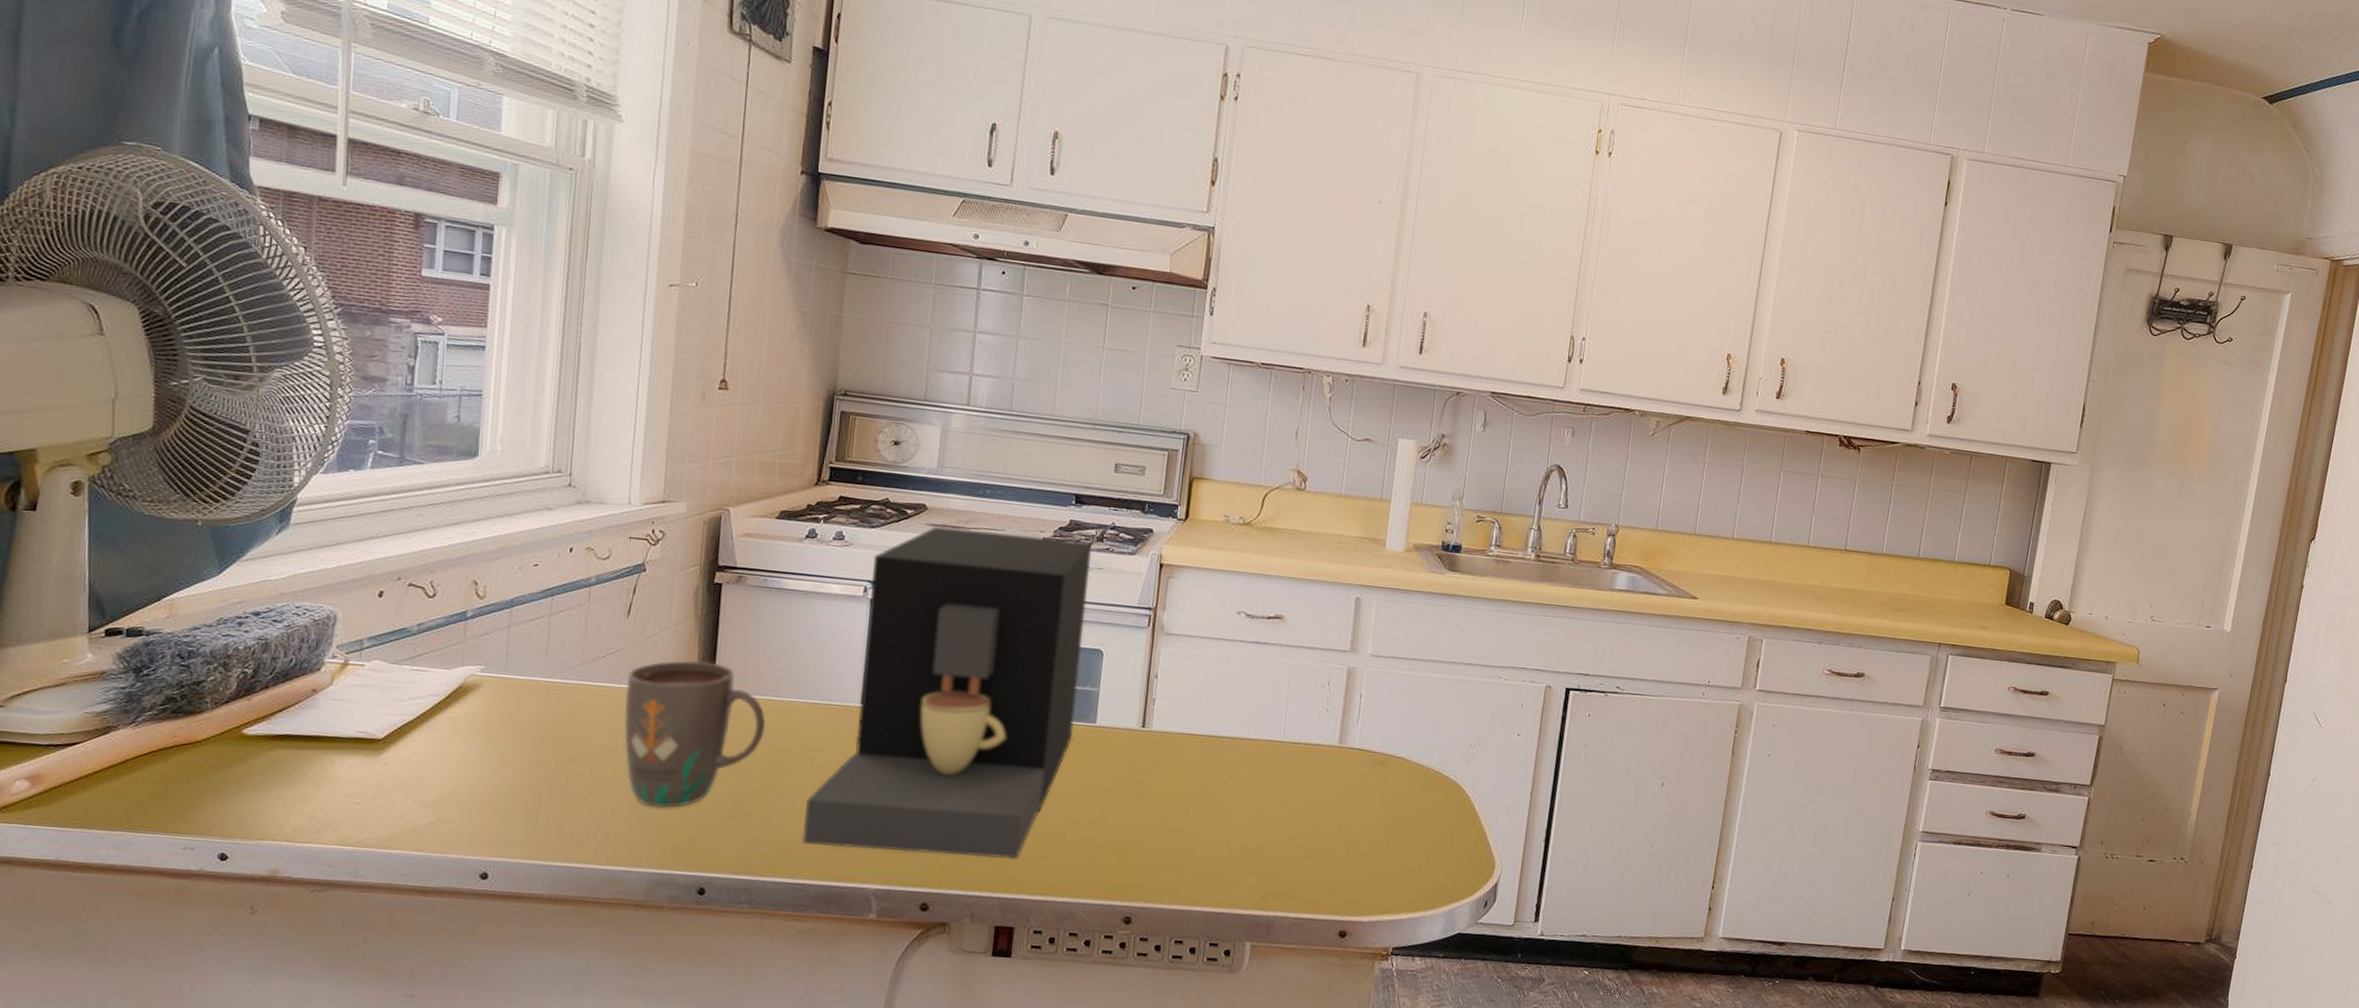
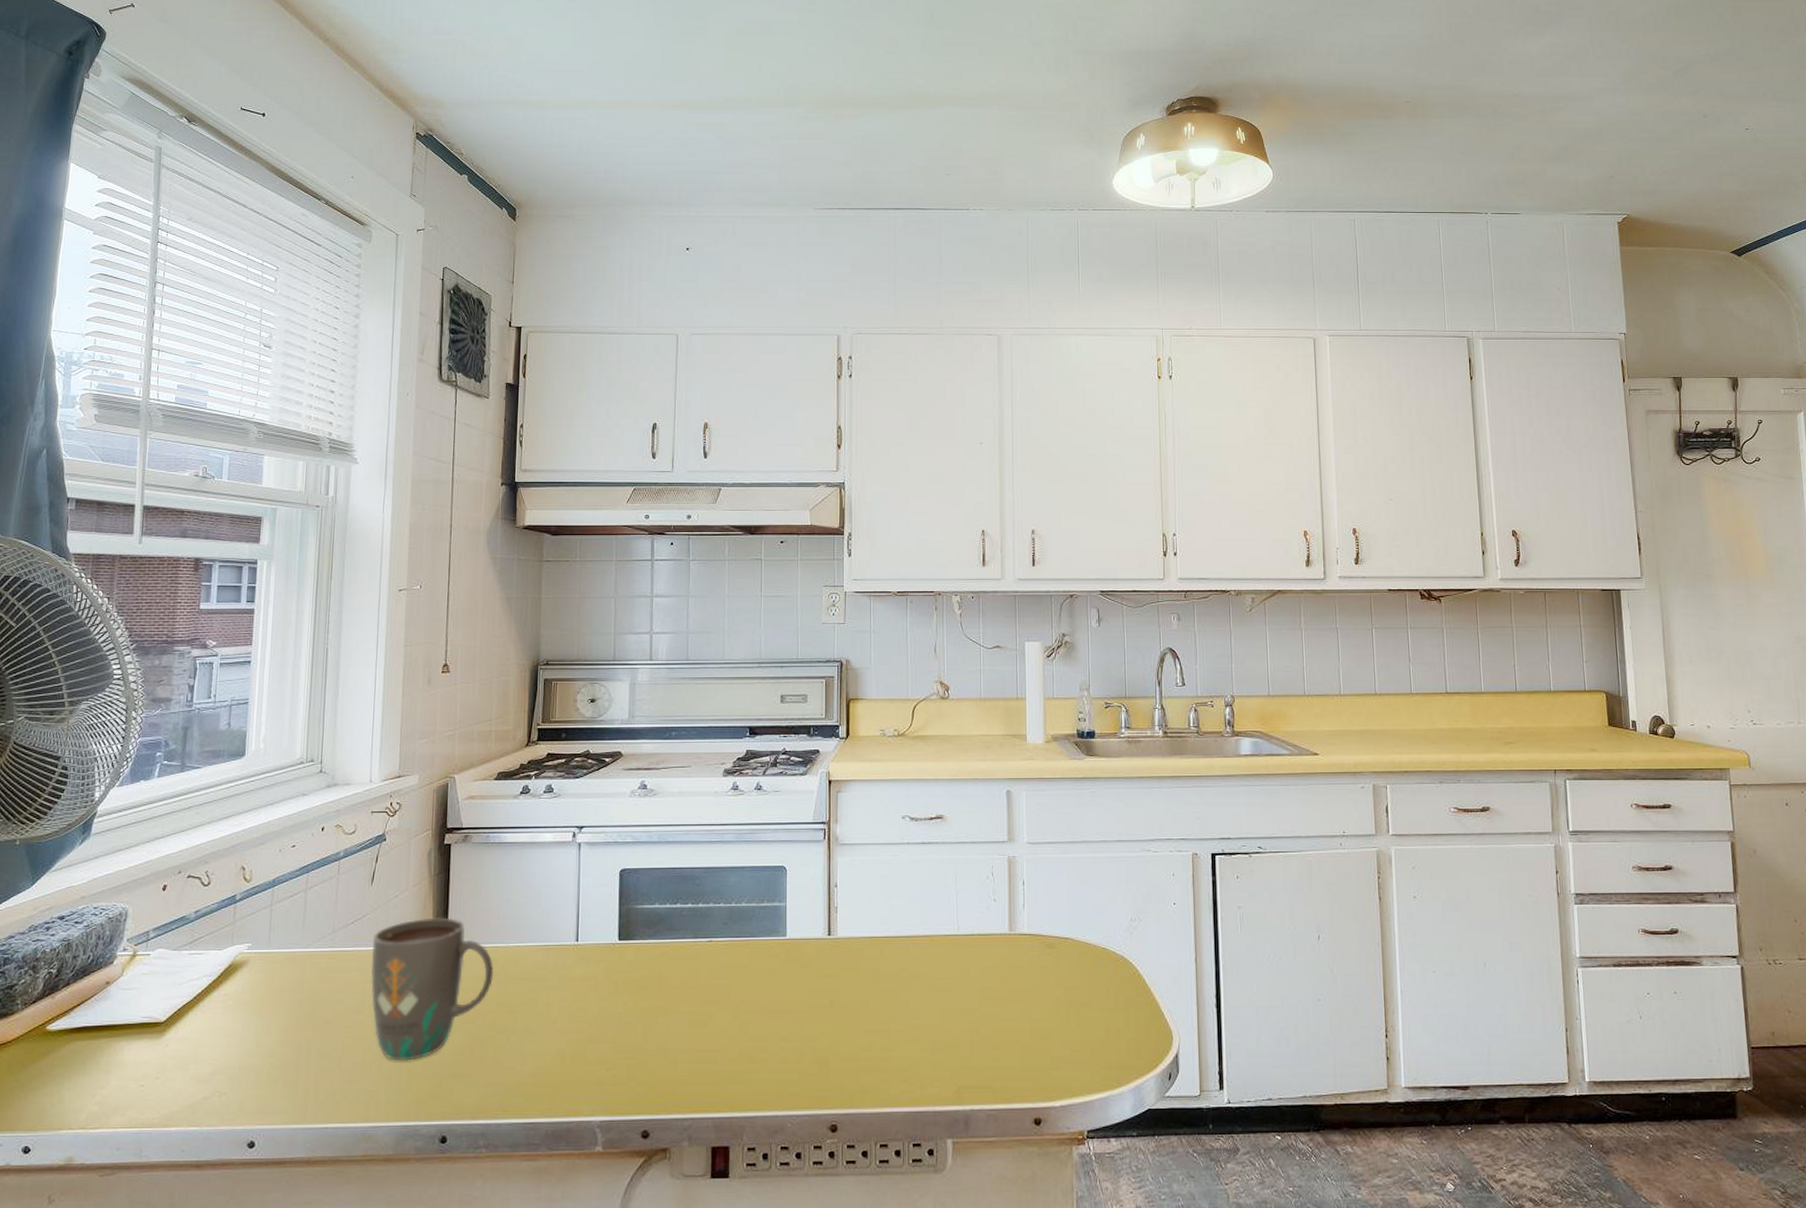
coffee maker: present [802,527,1092,859] -> none [531,767,768,1084]

